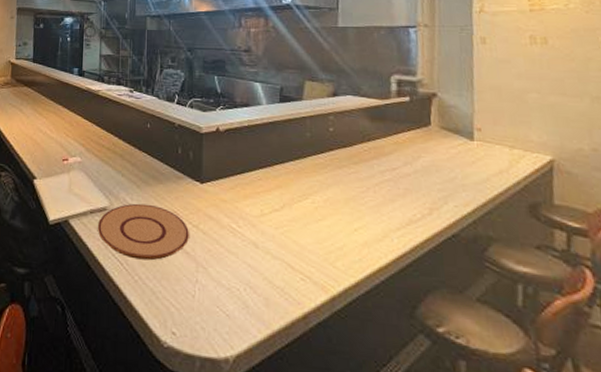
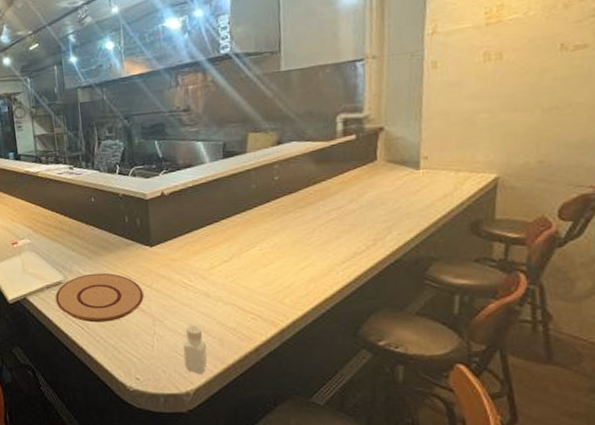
pepper shaker: none [225,276,251,339] -> present [182,324,207,374]

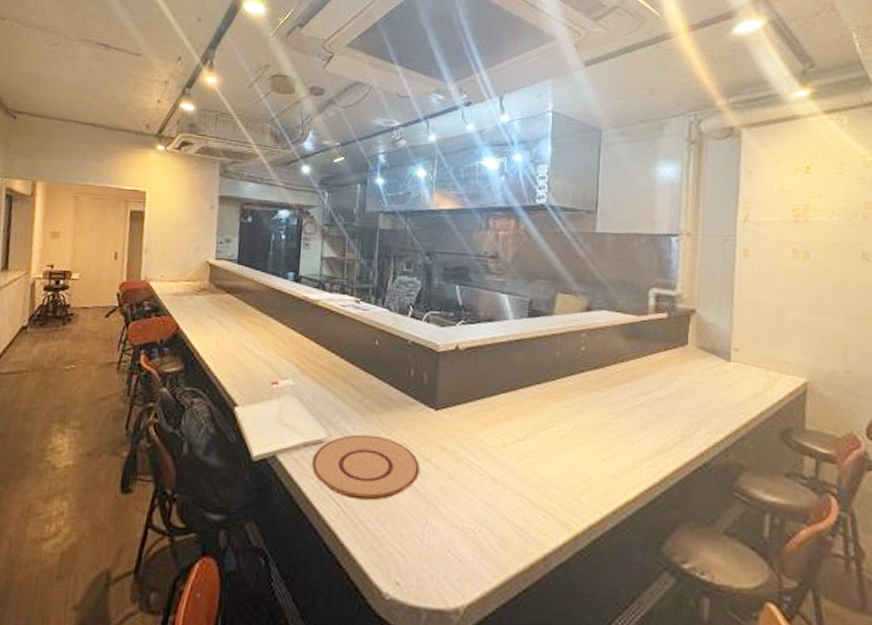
pepper shaker: present [182,324,207,374] -> none [457,516,487,586]

